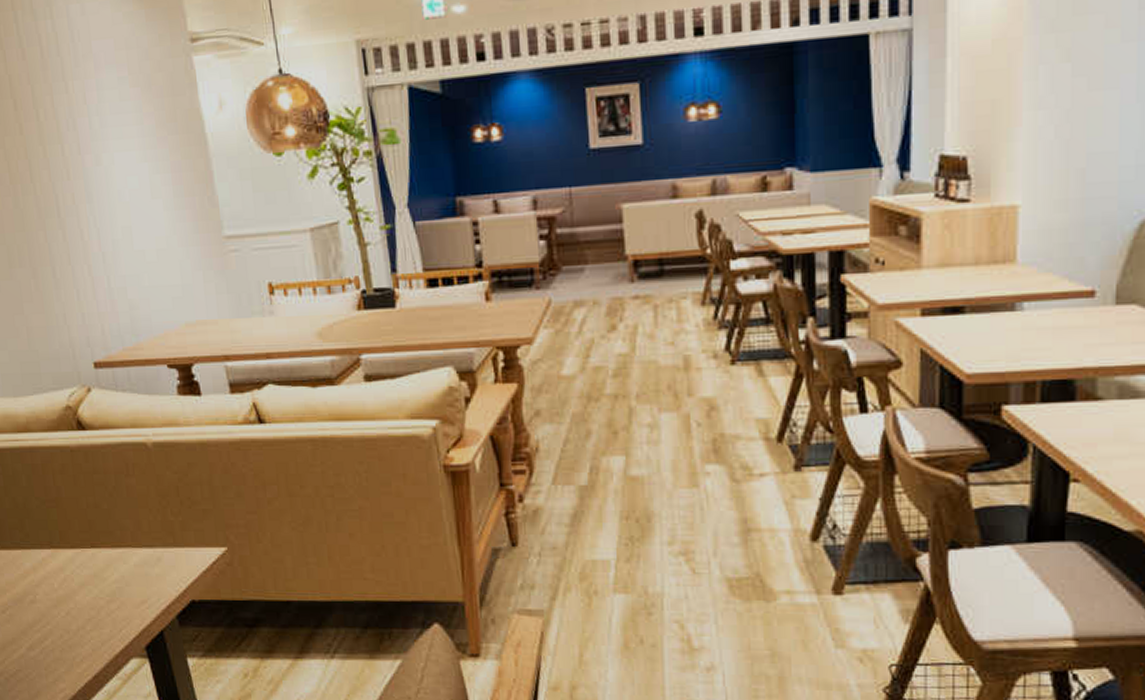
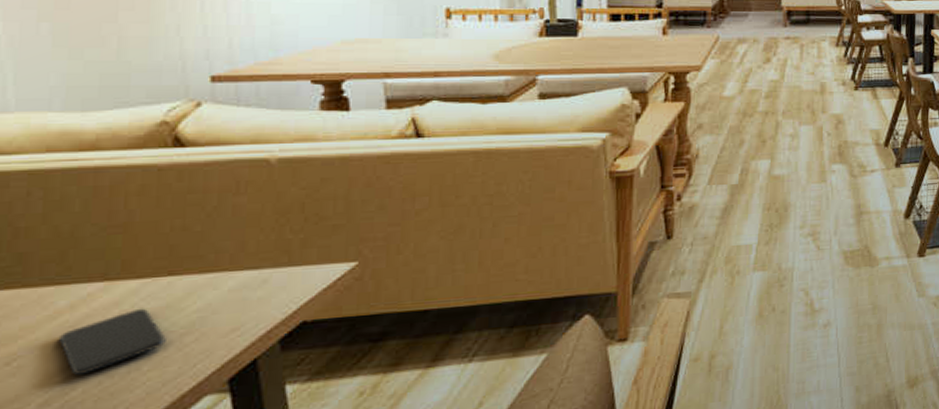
smartphone: none [31,575,98,628] -> present [60,308,166,376]

